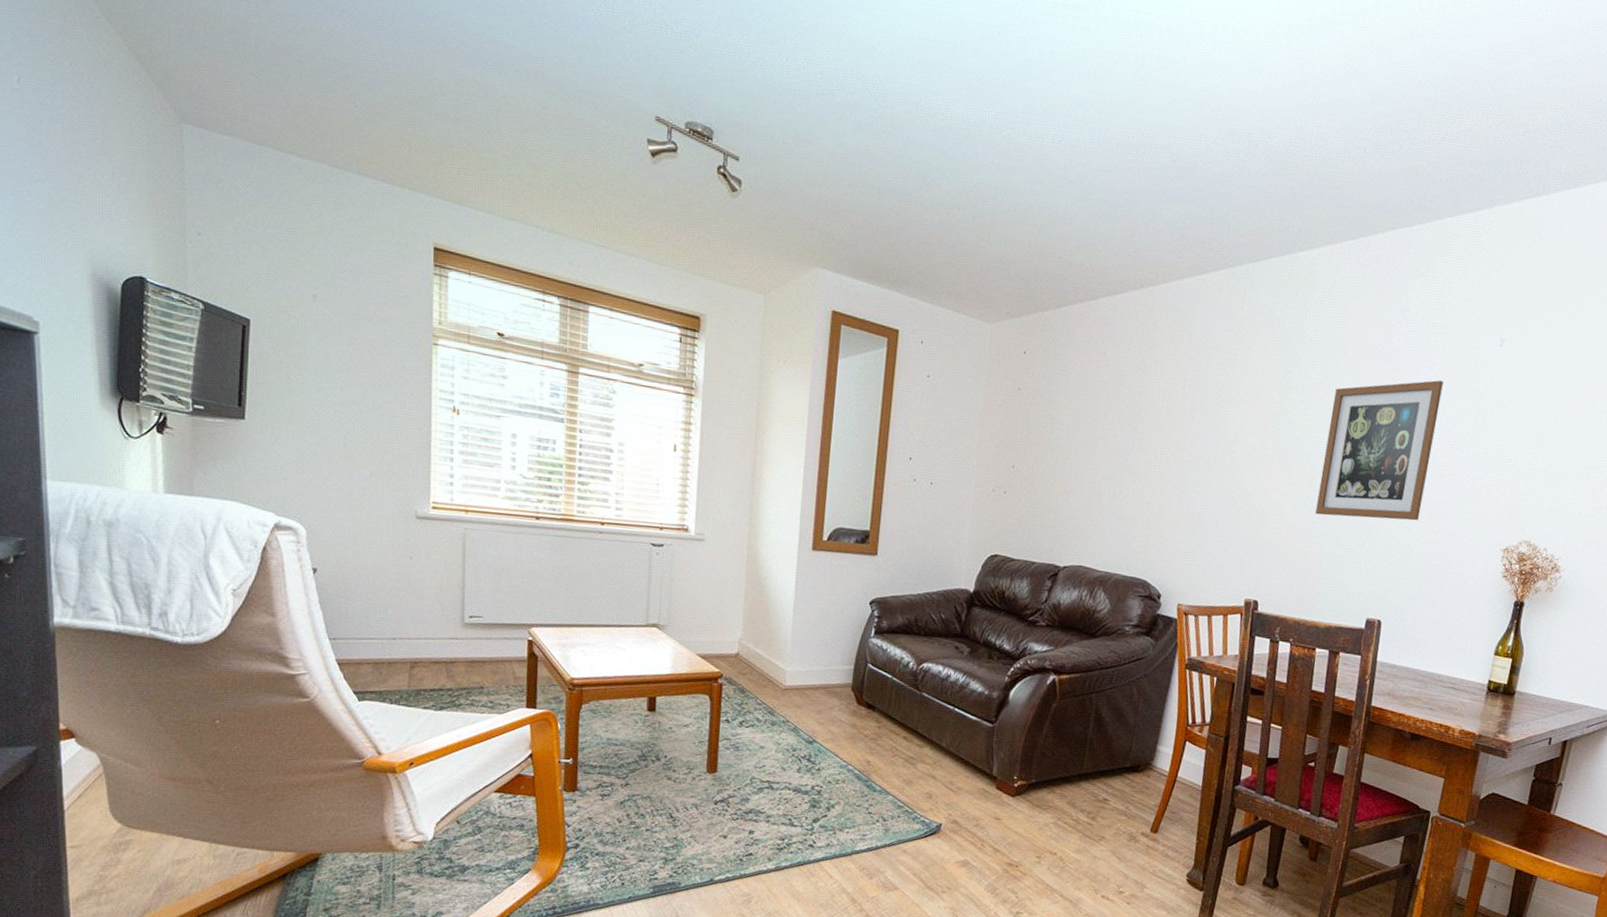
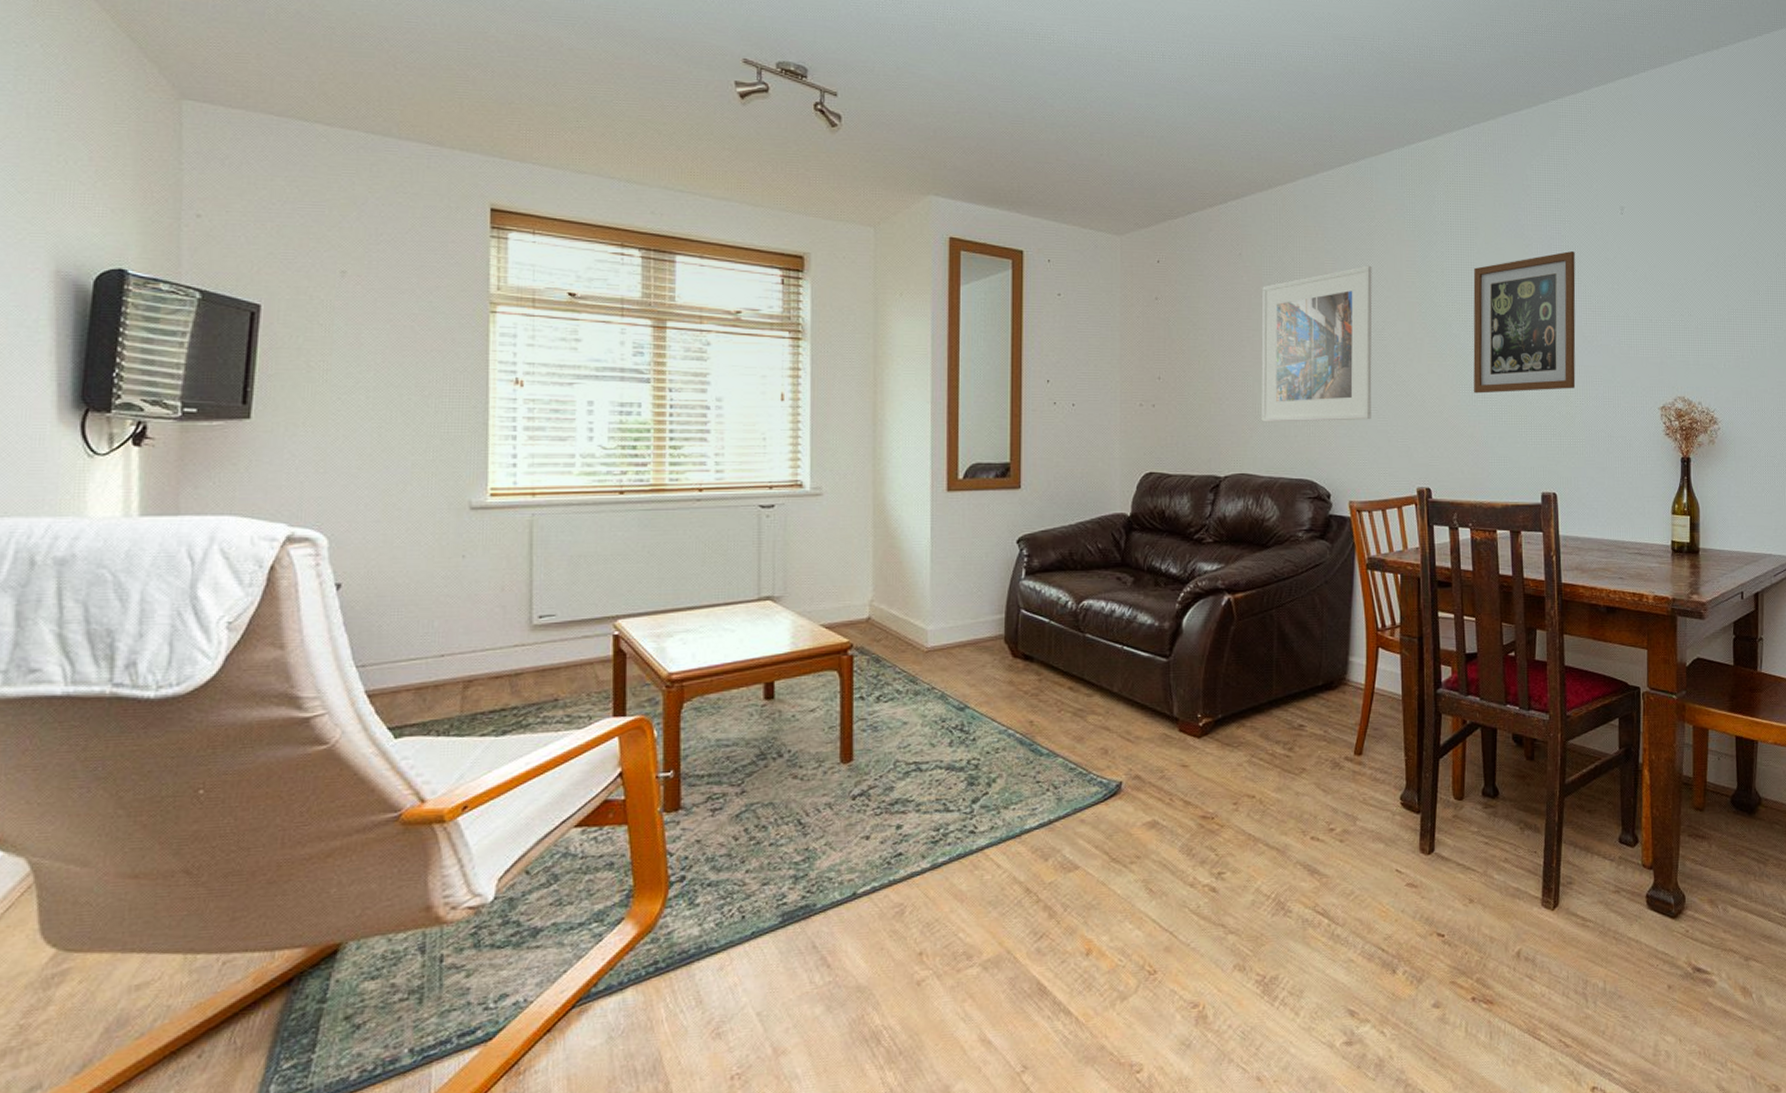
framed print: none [1105,375,1233,529] -> present [1261,265,1372,422]

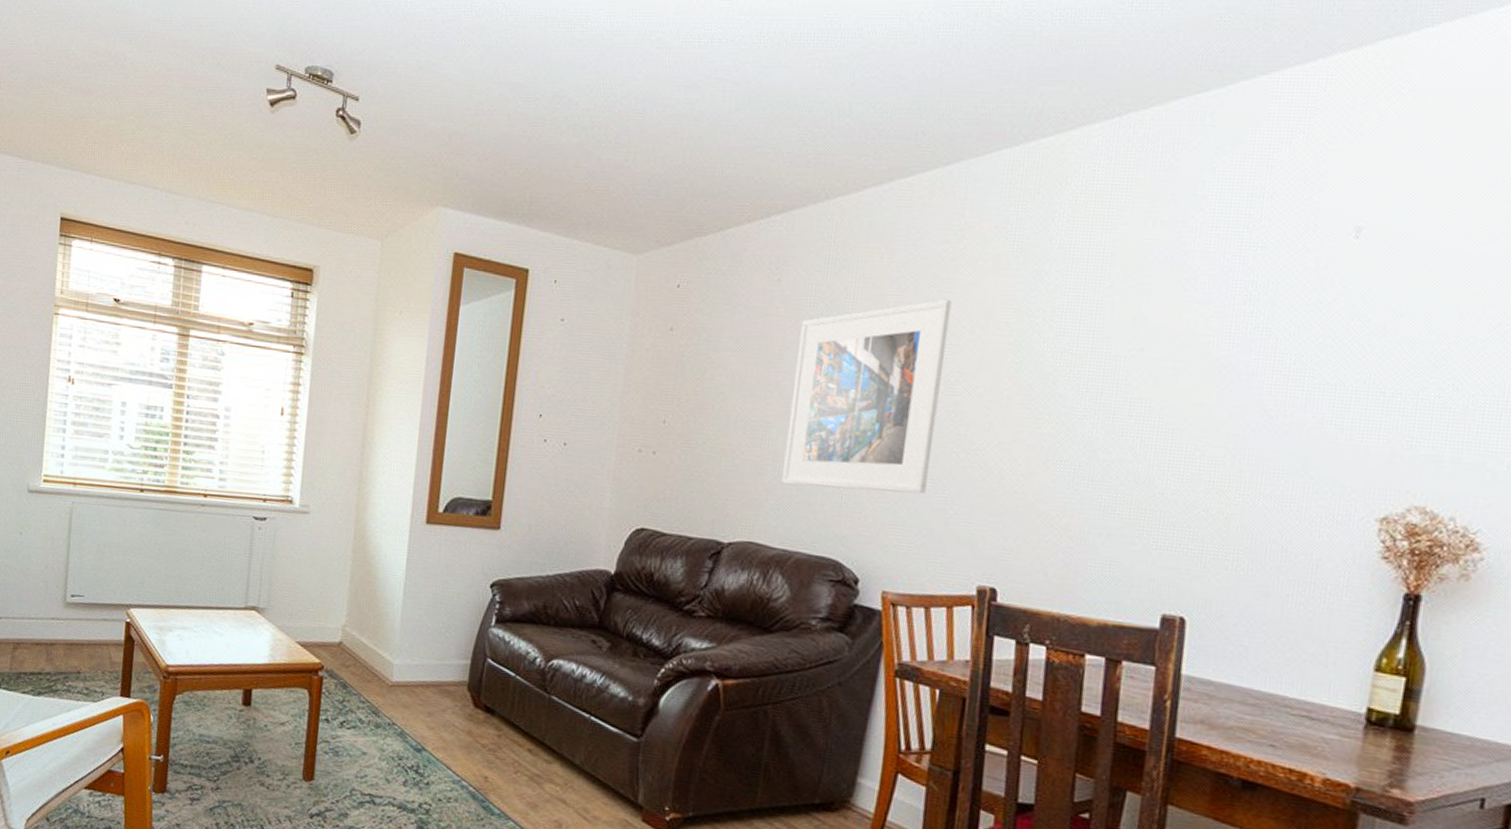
wall art: present [1473,251,1576,394] -> none [1077,289,1267,481]

